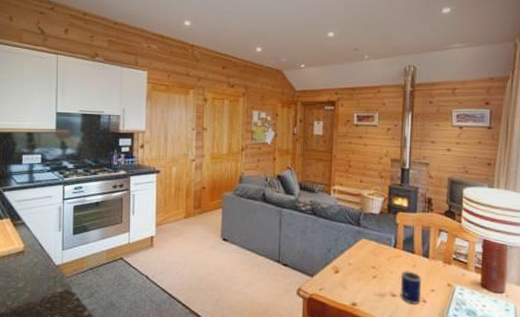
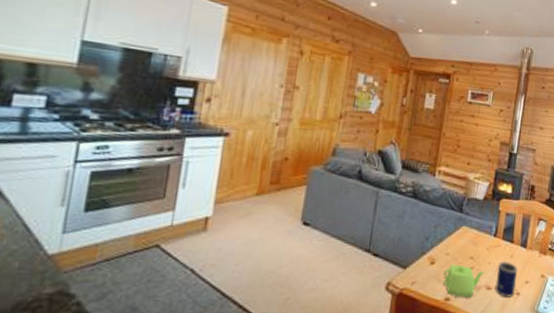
teapot: none [348,273,388,303] -> present [442,264,485,297]

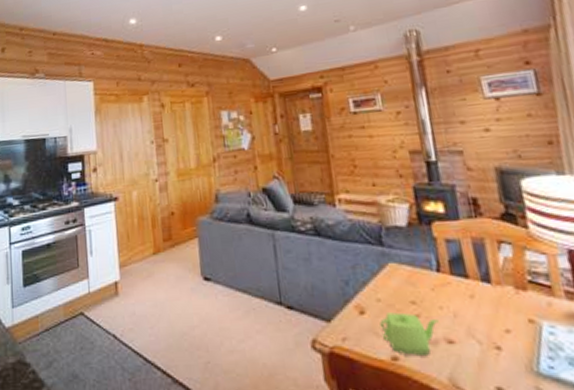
mug: present [495,261,518,297] -> none [454,304,493,354]

